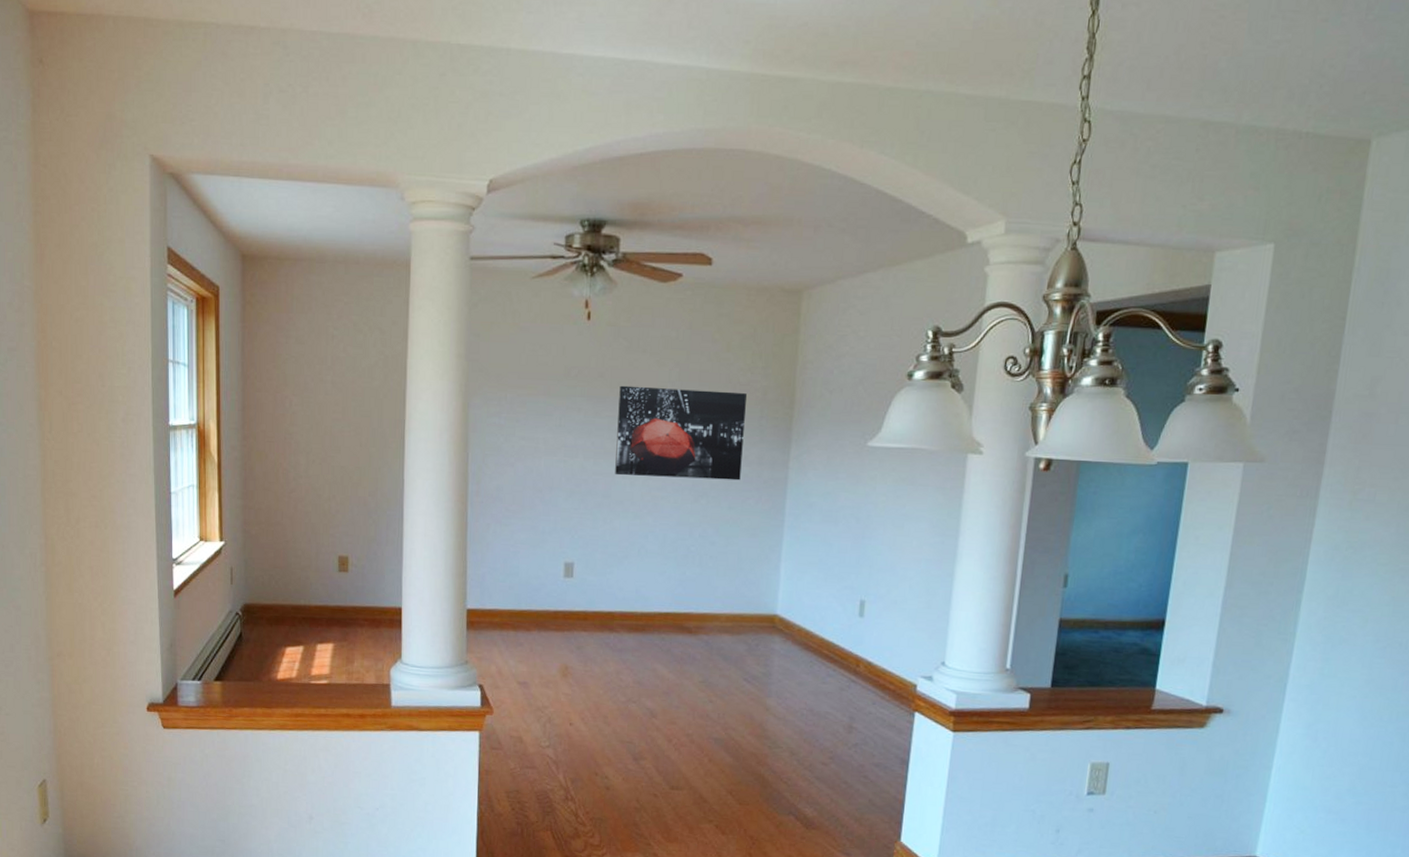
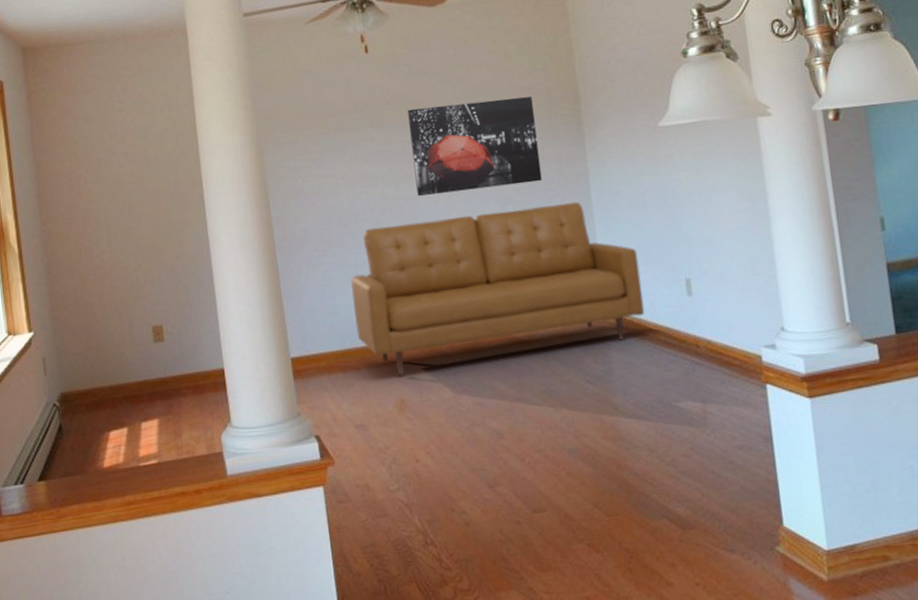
sofa: none [533,498,819,647] -> present [350,201,645,376]

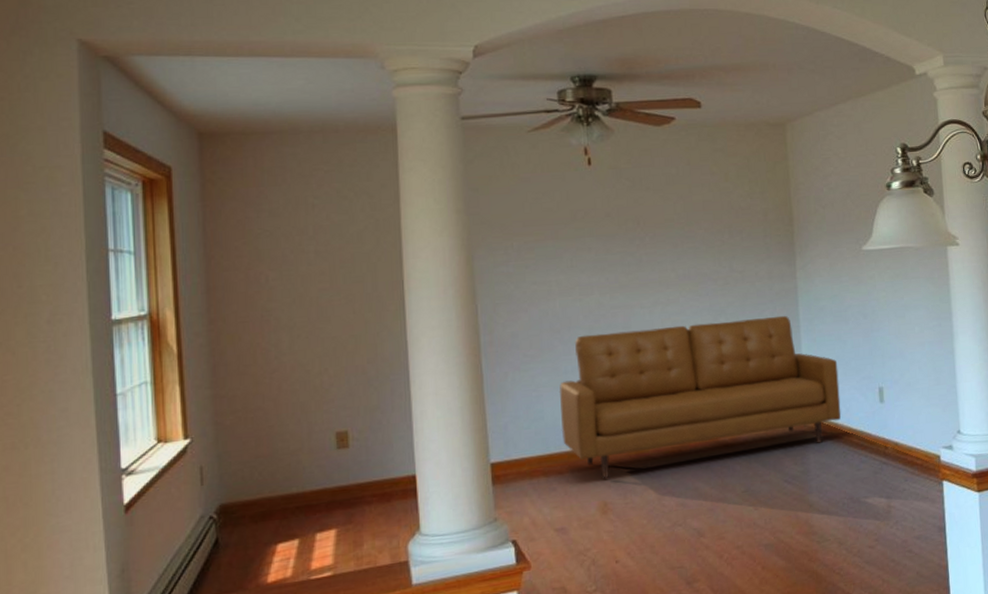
wall art: present [407,96,542,197] -> none [627,216,754,306]

